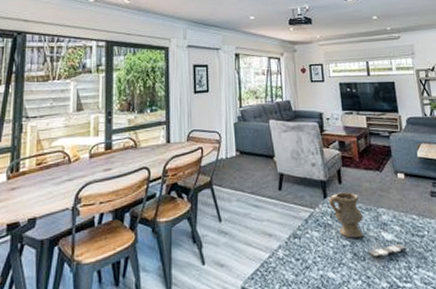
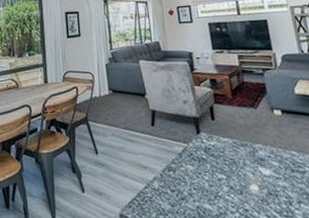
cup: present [328,192,408,259] -> none [201,128,288,193]

